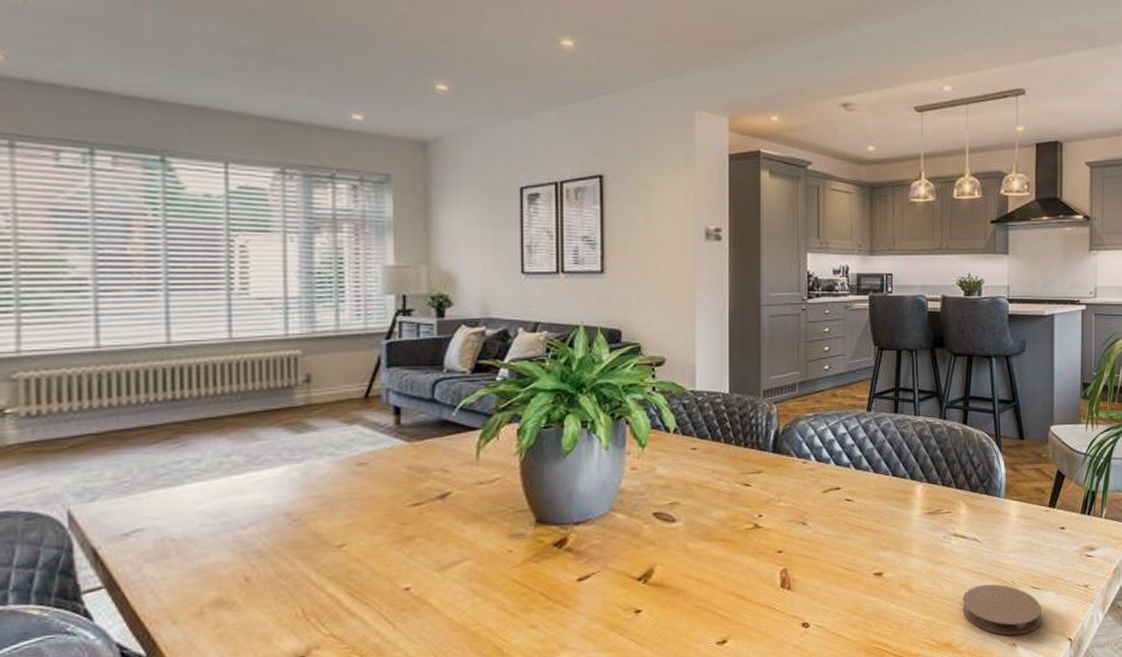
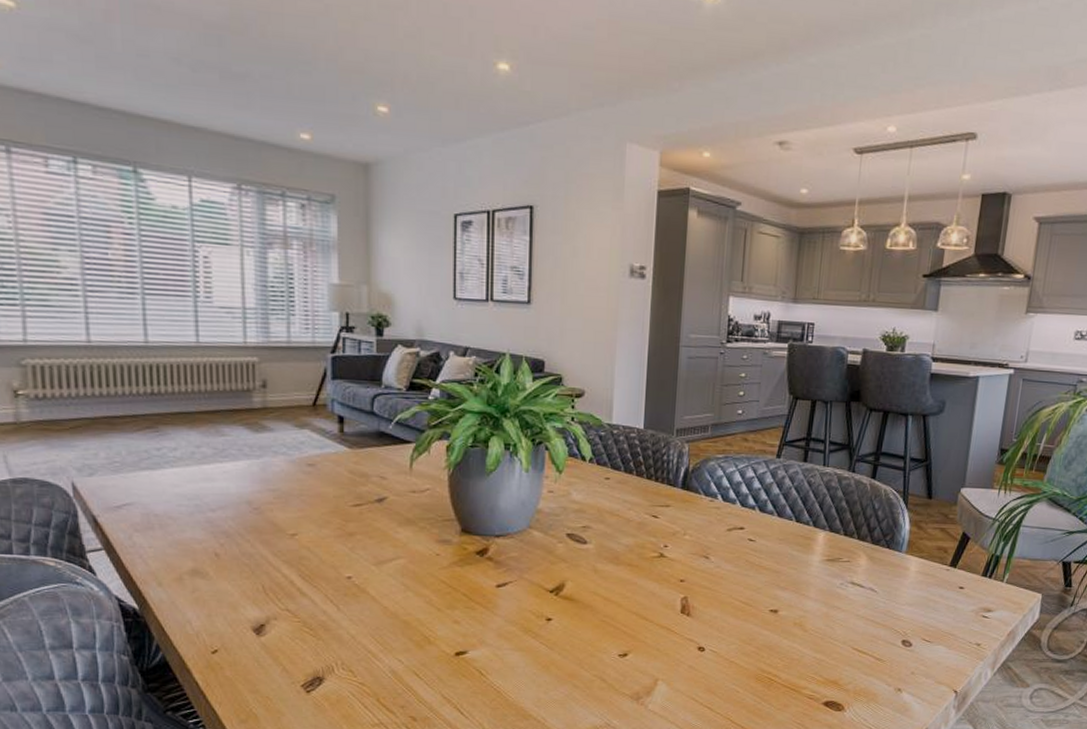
coaster: present [962,584,1042,636] -> none [852,632,932,682]

